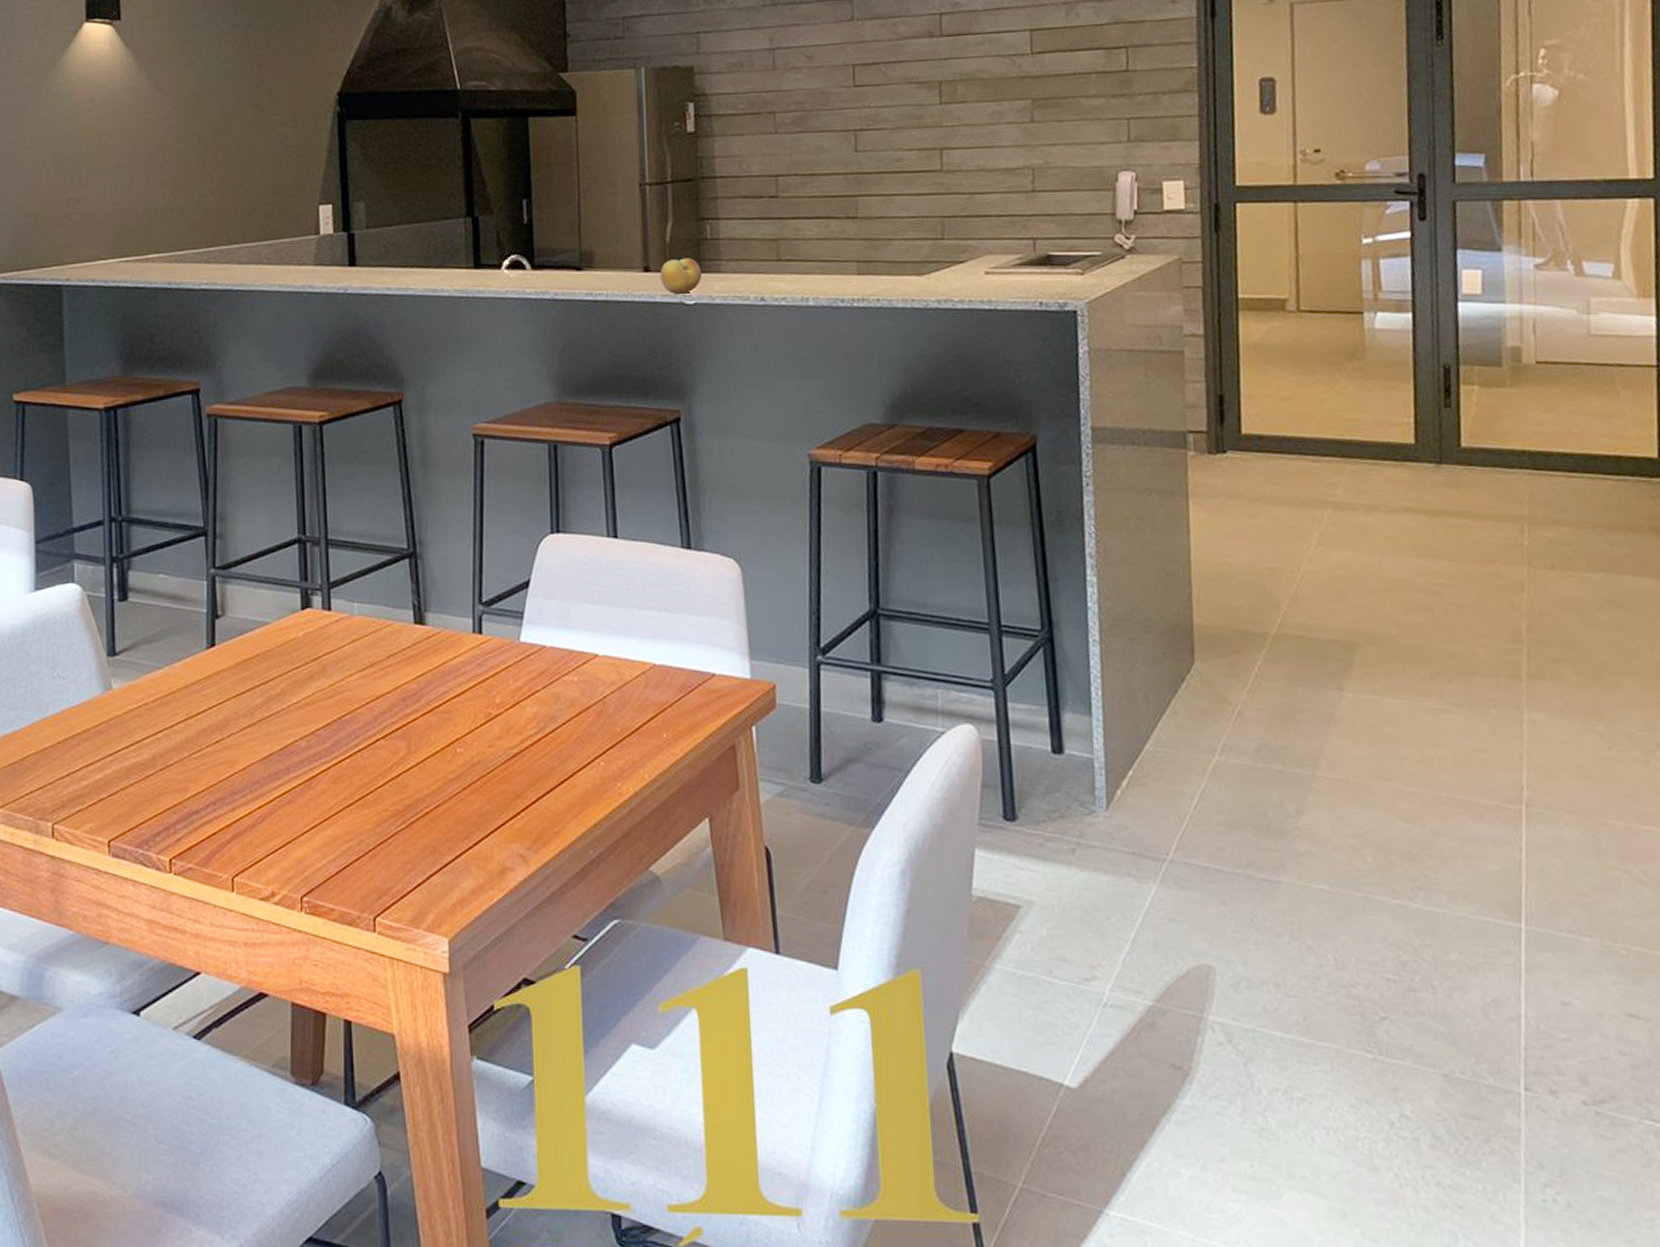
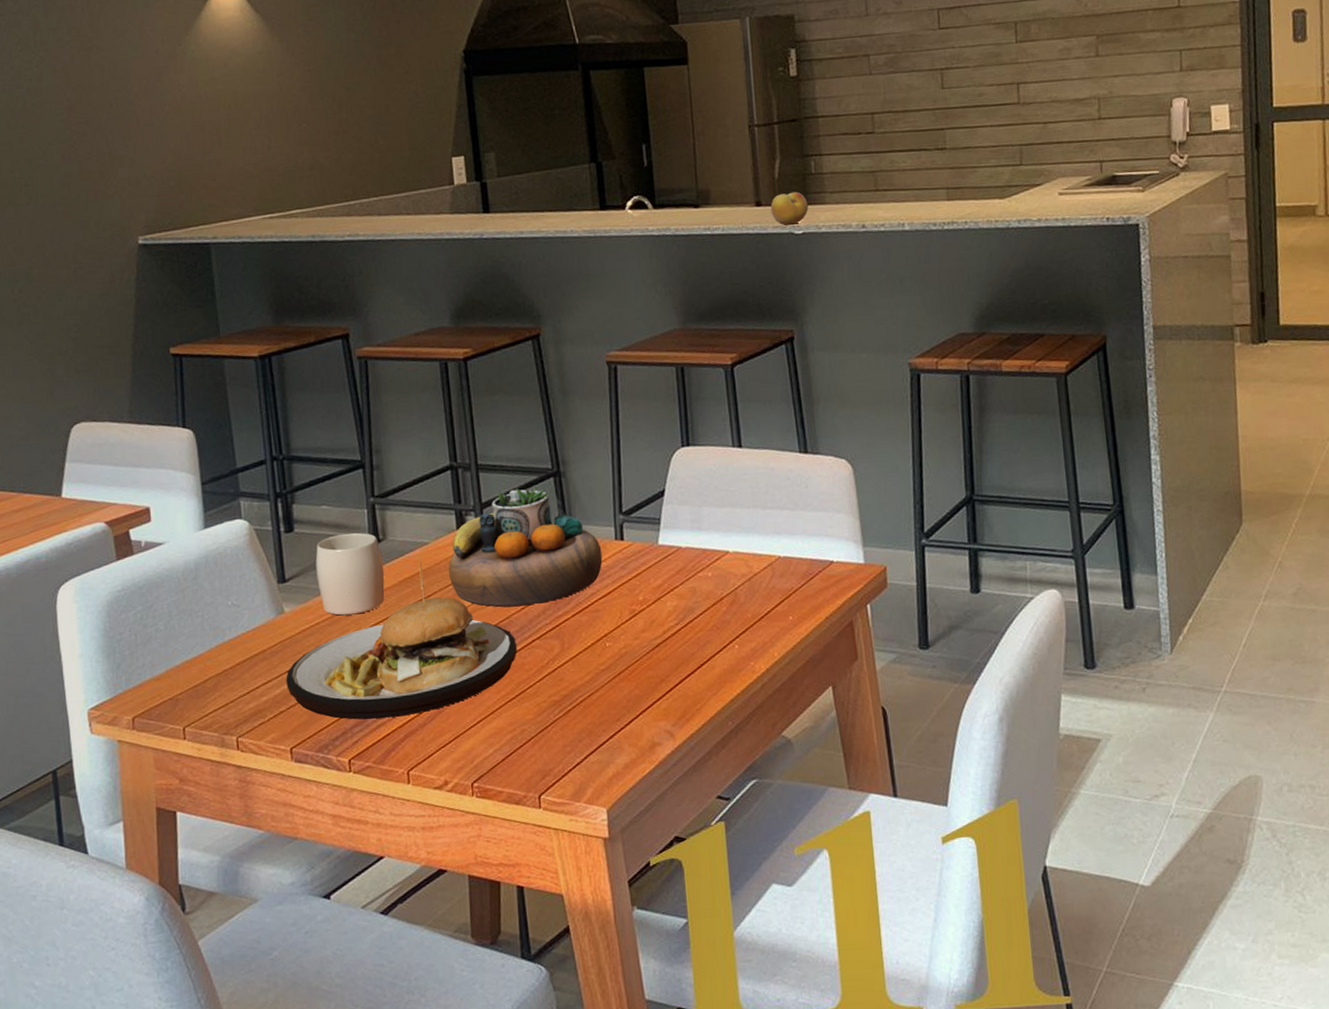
plate: none [109,642,359,815] -> present [286,561,517,719]
mug: none [149,606,221,697] -> present [315,532,385,616]
decorative bowl: none [289,567,458,700] -> present [448,486,603,607]

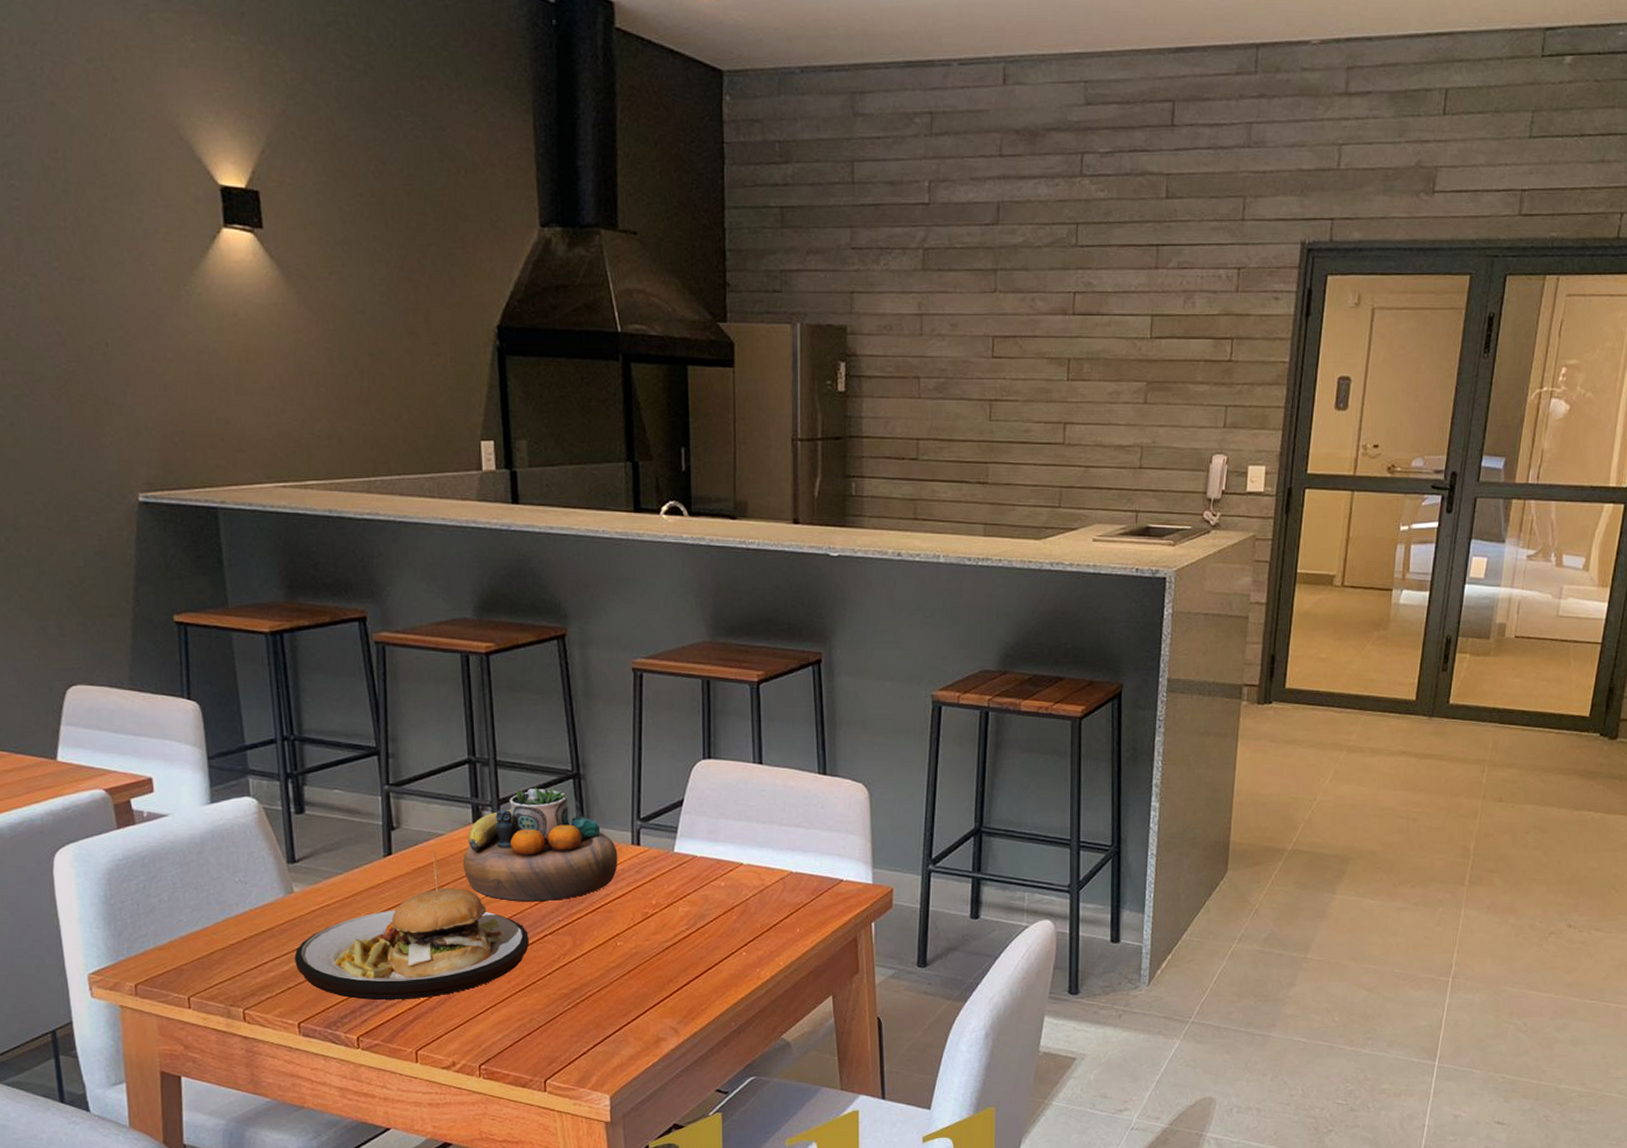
mug: present [315,532,385,616] -> none [327,818,398,899]
fruit: present [770,191,809,226] -> none [808,512,846,547]

